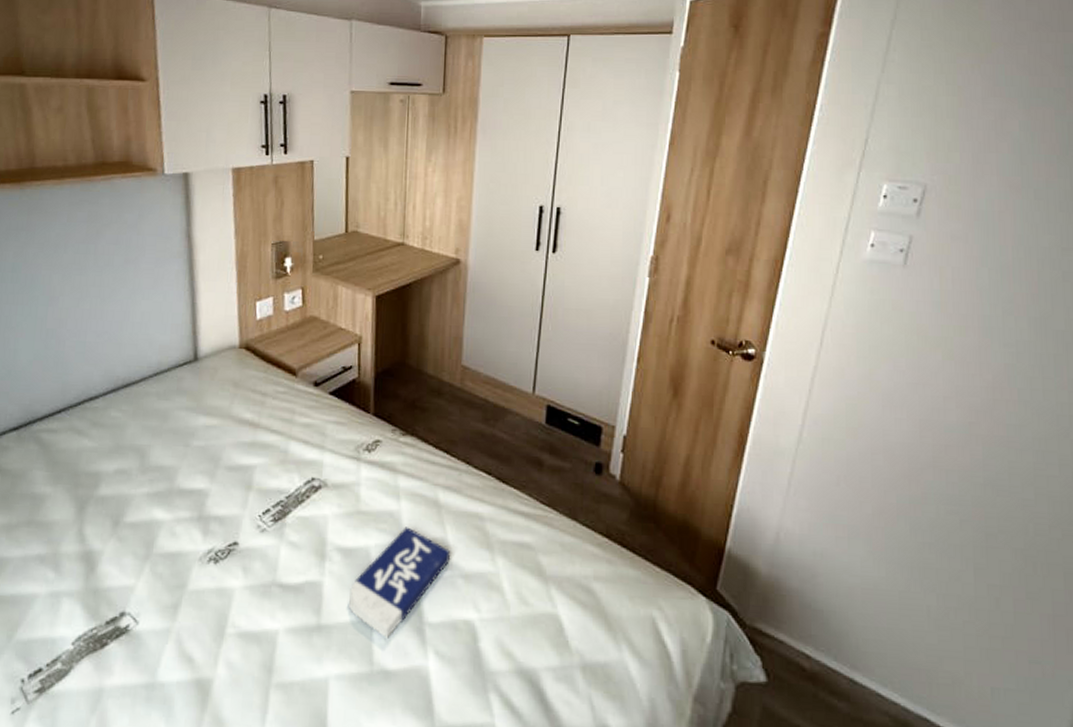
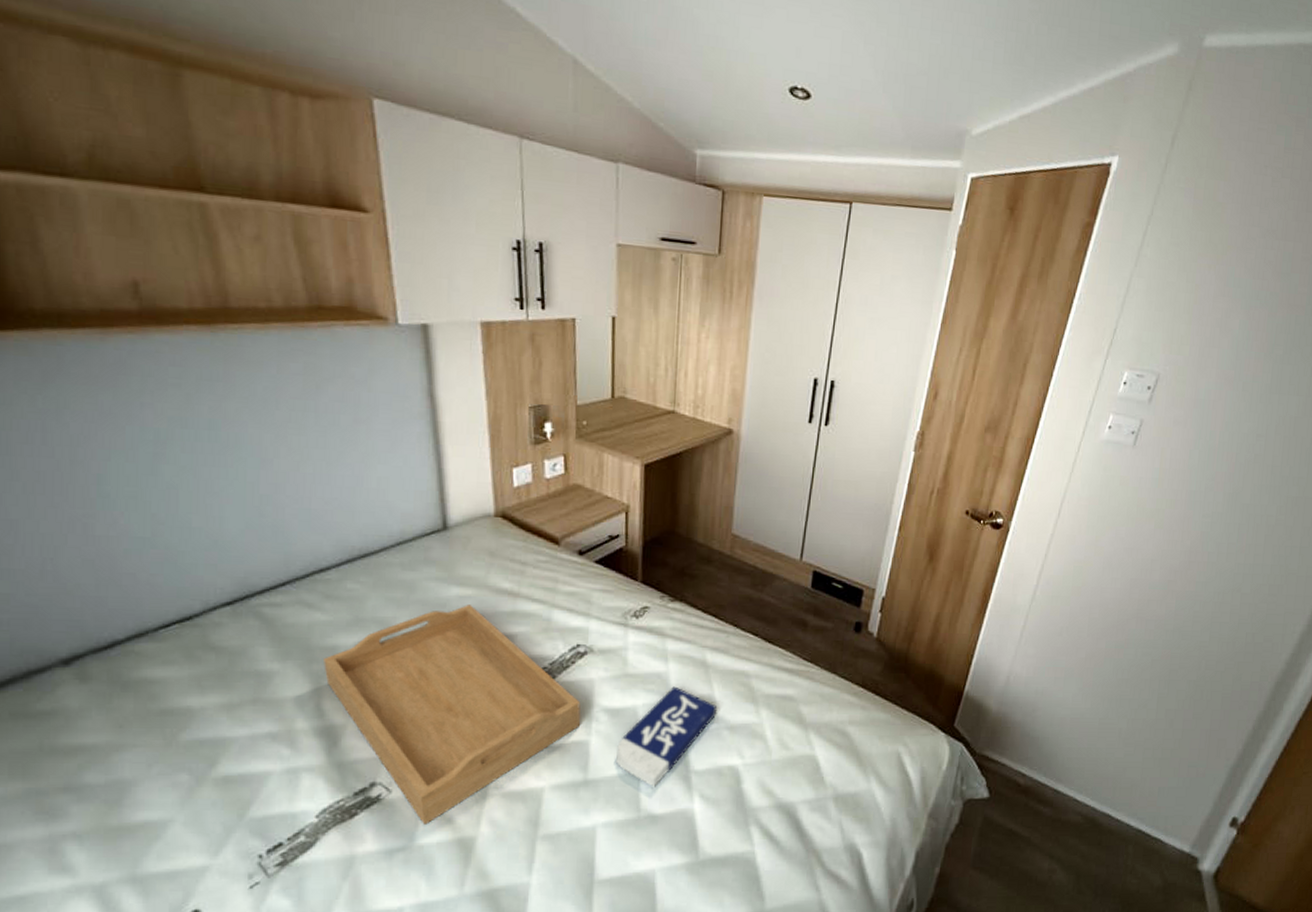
serving tray: none [87,434,315,661] -> present [324,605,581,825]

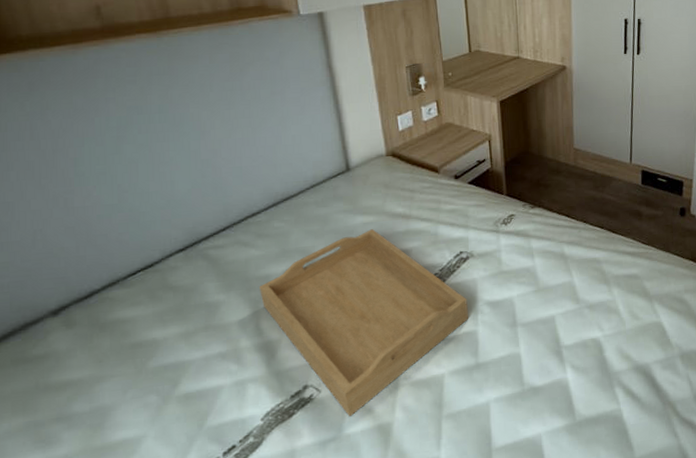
book: present [616,686,717,787] -> none [500,277,578,364]

